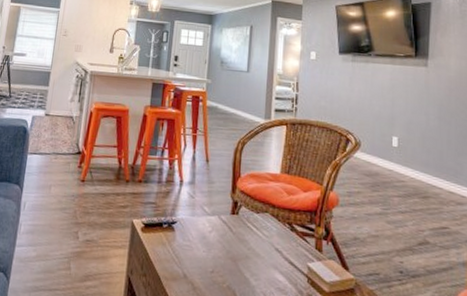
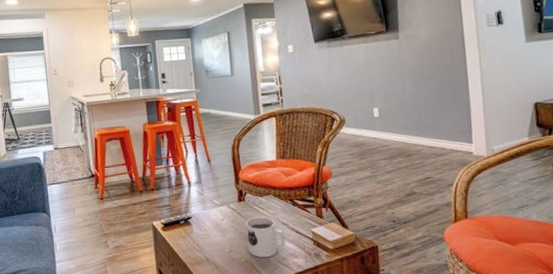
mug: none [232,236,277,288] -> present [245,217,286,258]

